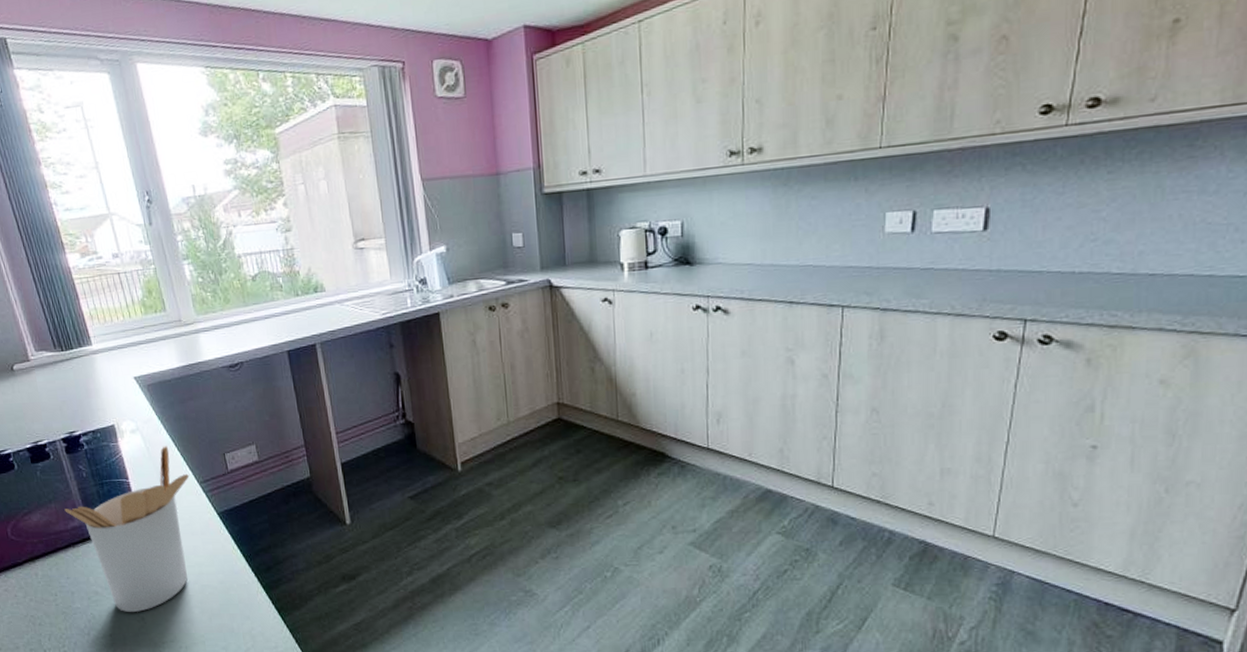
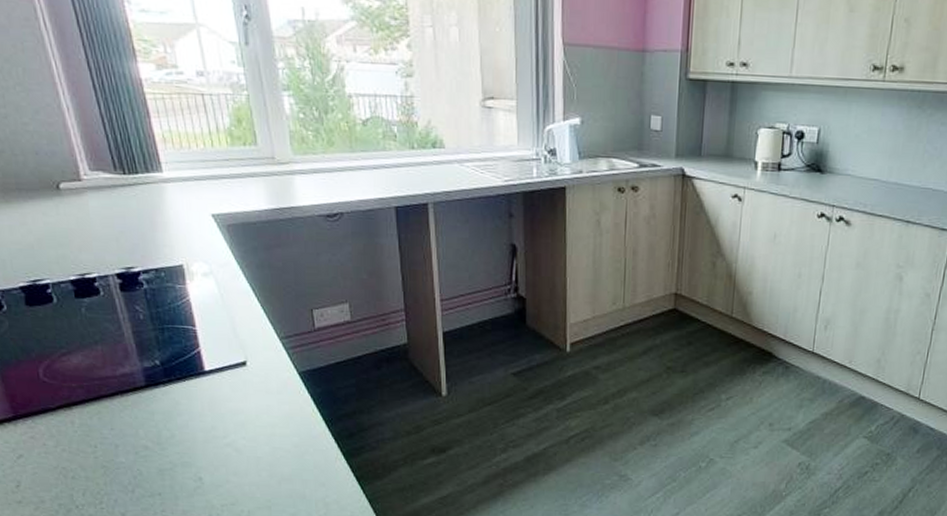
utensil holder: present [64,446,190,612] -> none [113,294,269,471]

